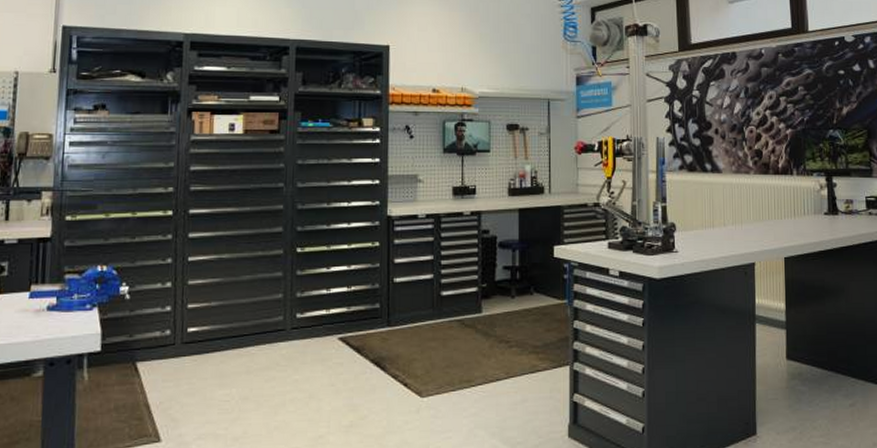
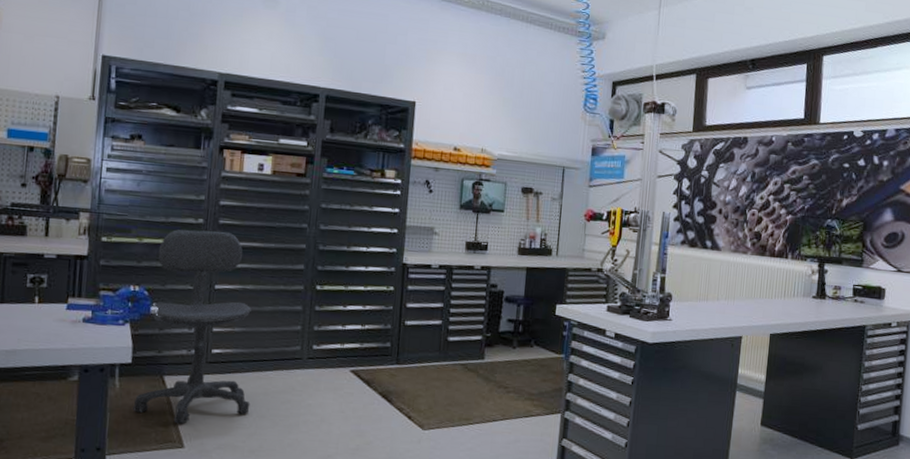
office chair: none [103,198,232,415] -> present [133,229,251,424]

